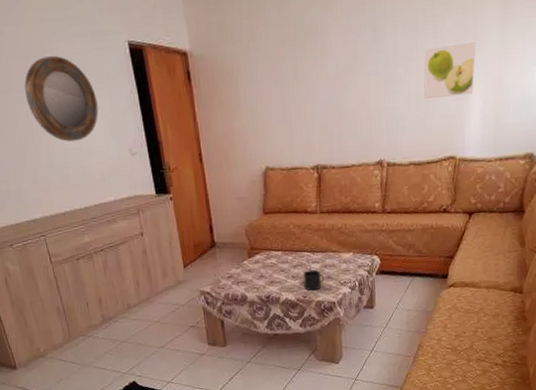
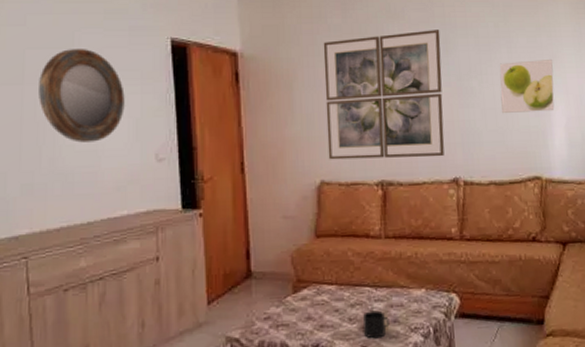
wall art: none [262,18,372,148] -> present [323,30,445,160]

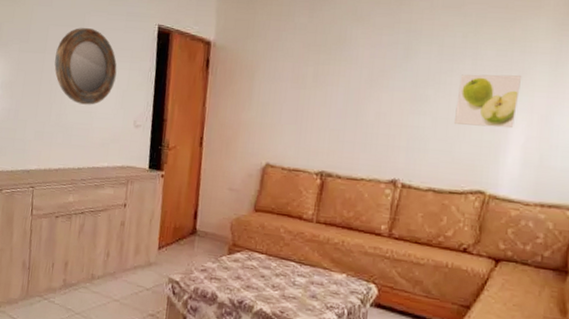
wall art: present [323,30,445,160] -> none [276,35,404,158]
mug: present [363,310,390,339] -> none [284,283,308,308]

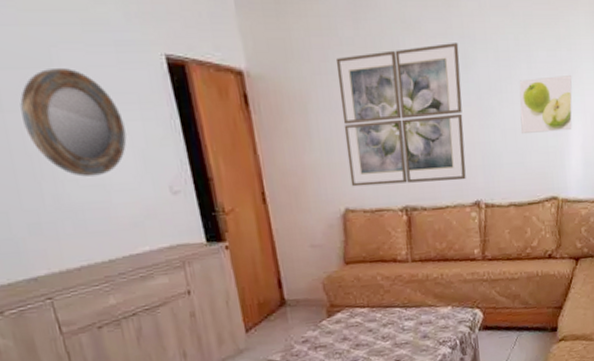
wall art: none [276,35,404,158] -> present [335,43,466,187]

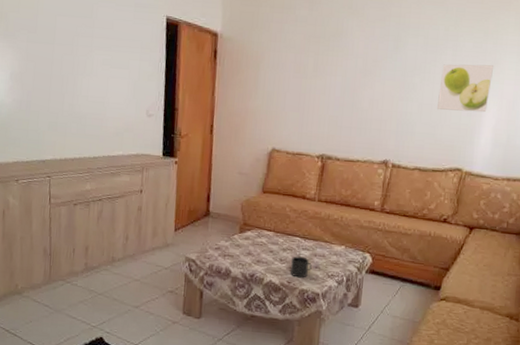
home mirror: present [20,68,127,177] -> none [64,18,128,96]
wall art: present [335,43,466,187] -> none [281,27,394,141]
mug: none [395,328,420,354] -> present [290,256,312,278]

